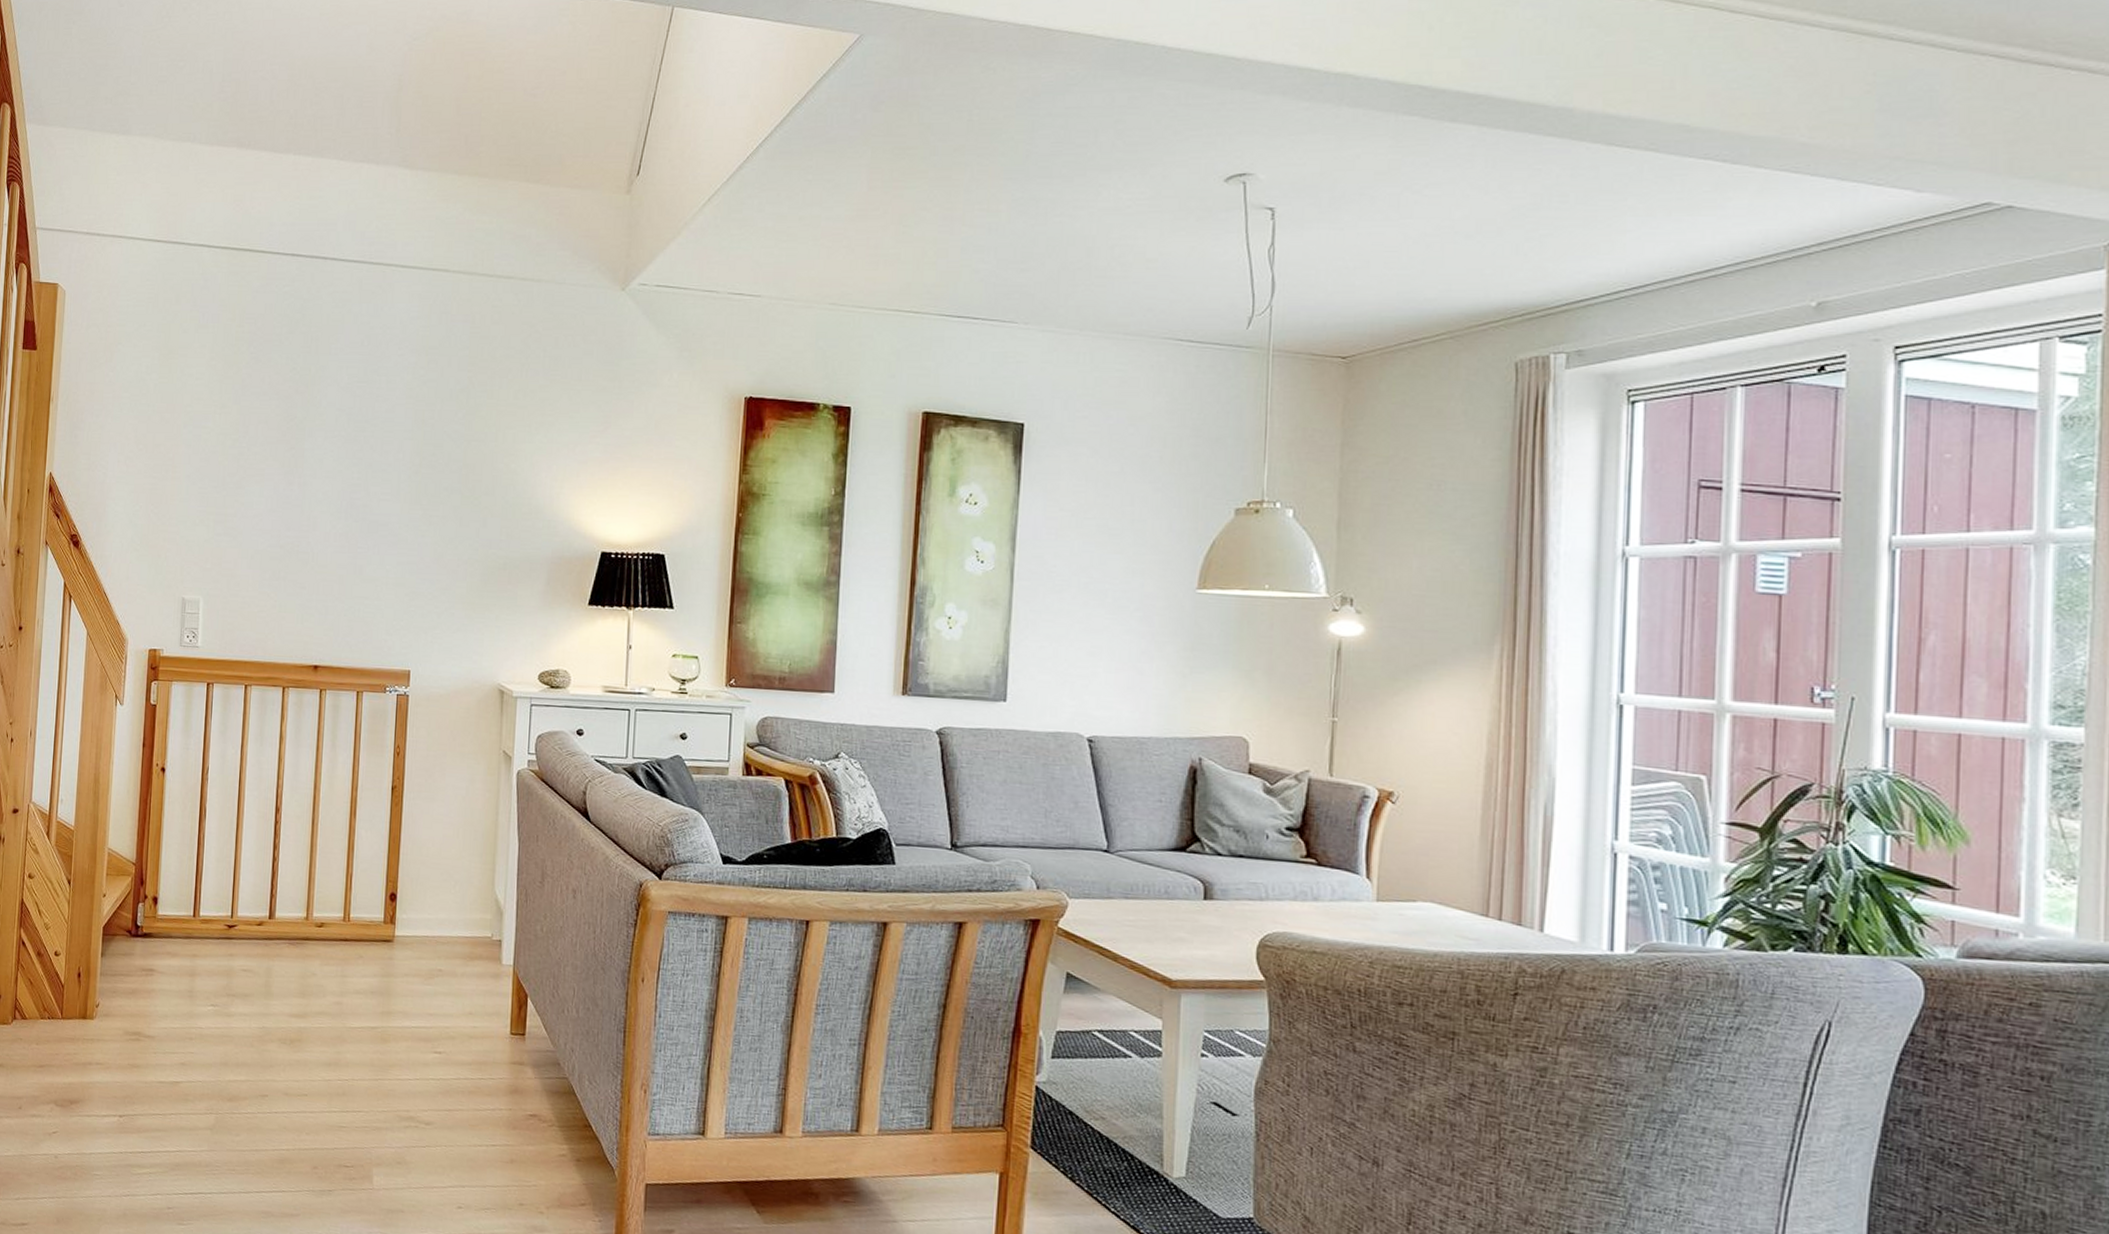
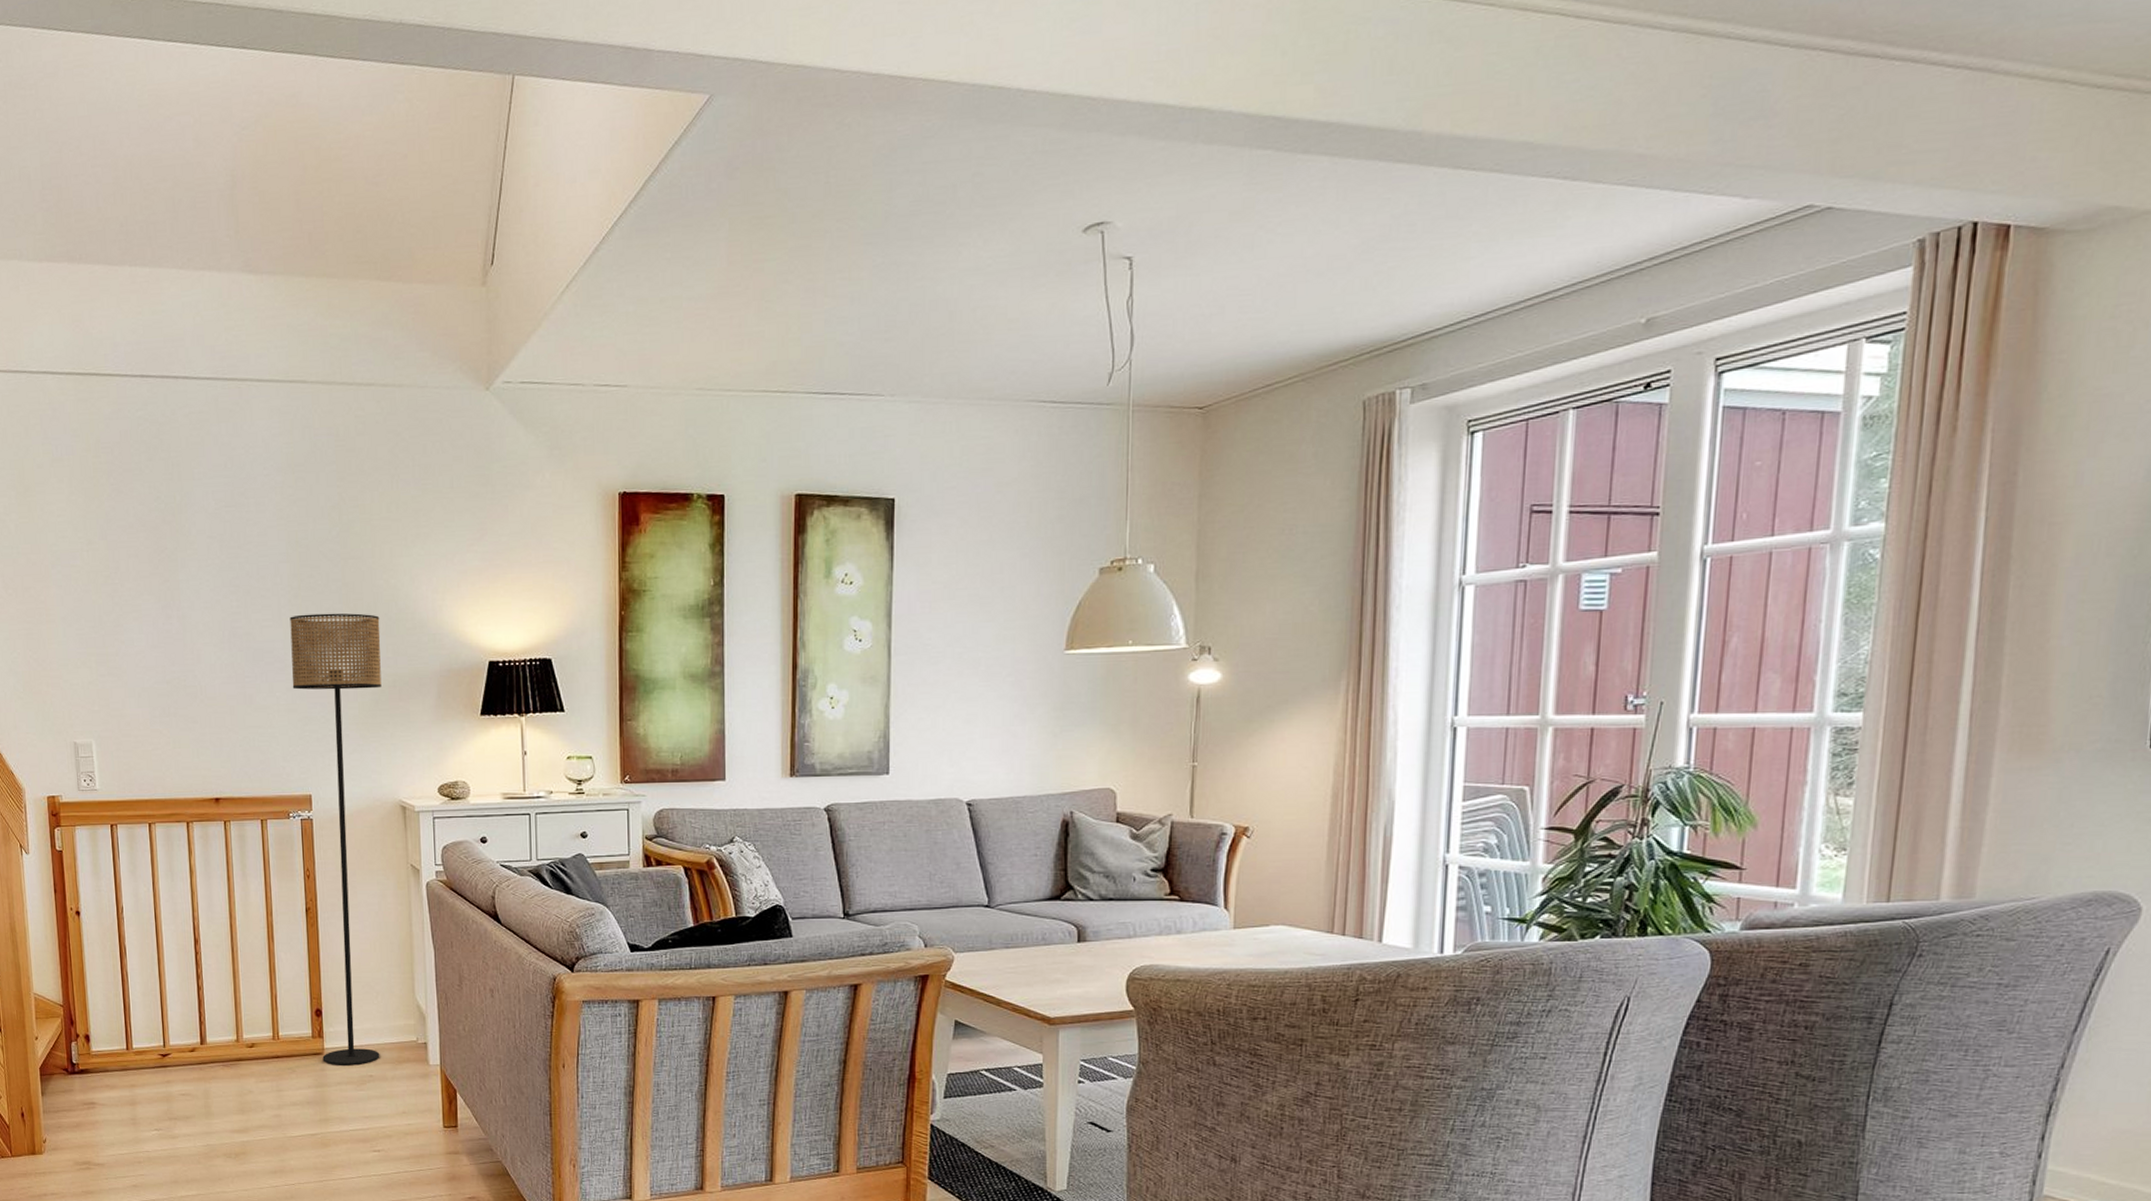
floor lamp: none [392,491,497,957] -> present [290,613,382,1066]

